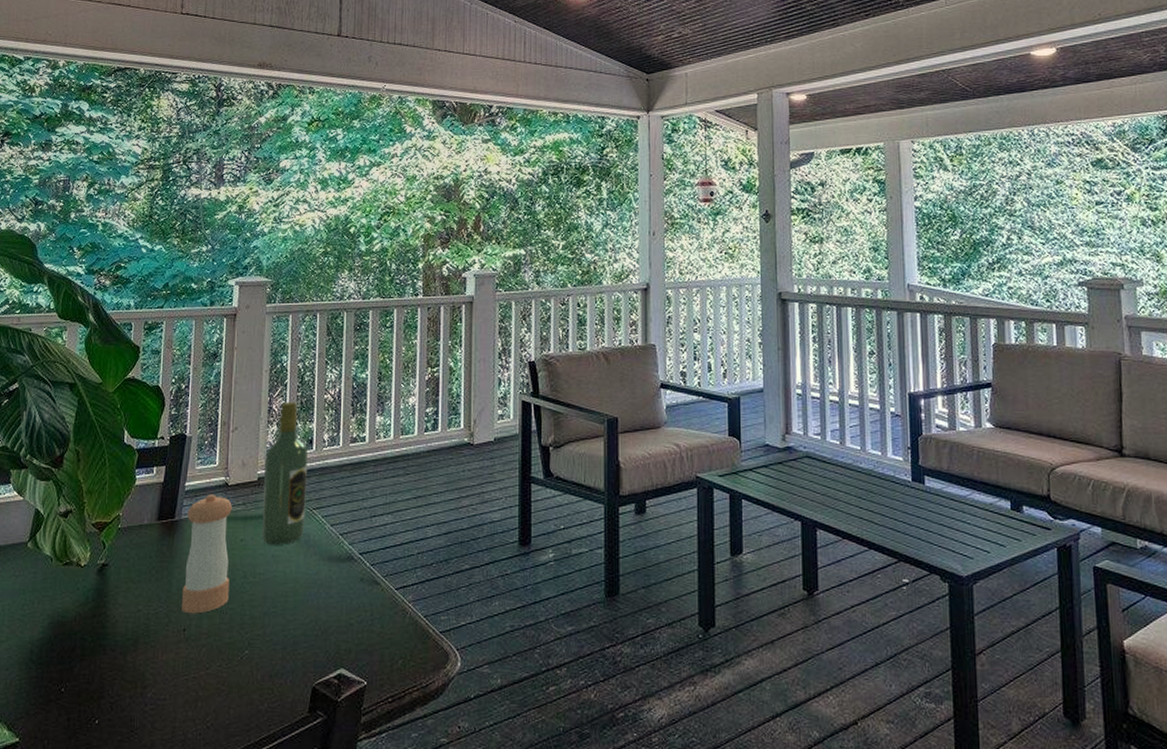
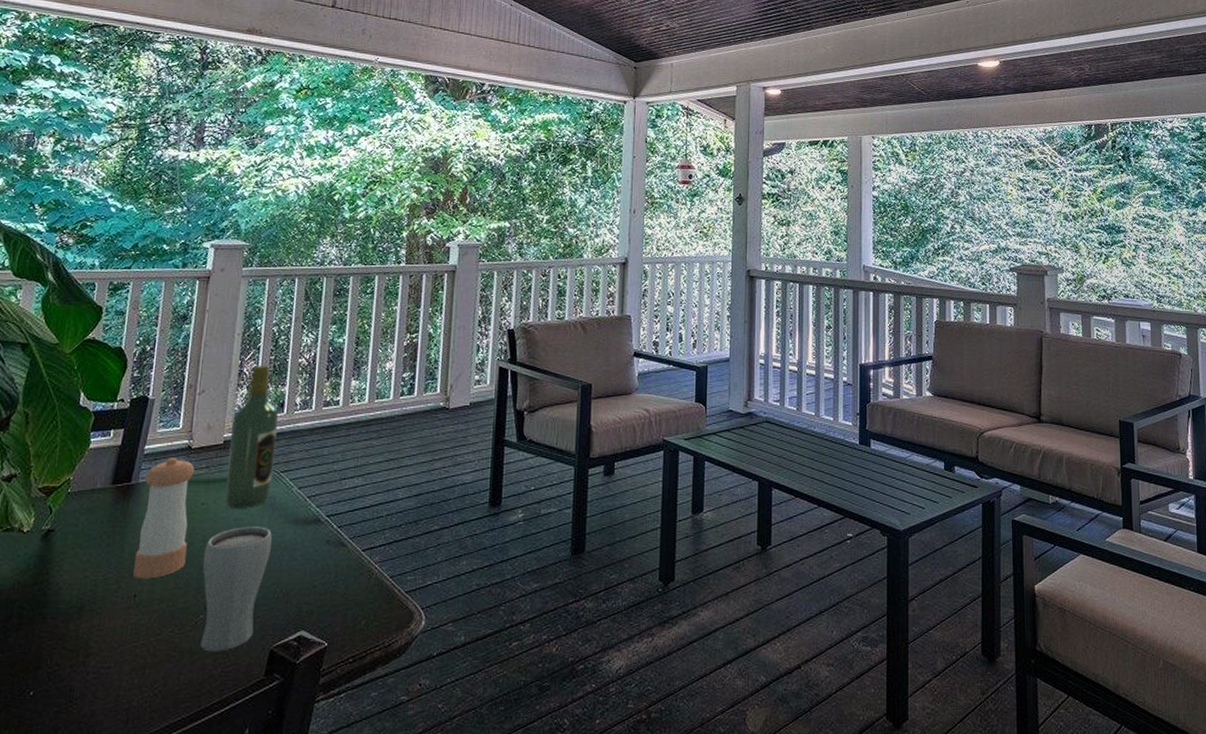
drinking glass: none [244,563,308,687] -> present [200,527,272,652]

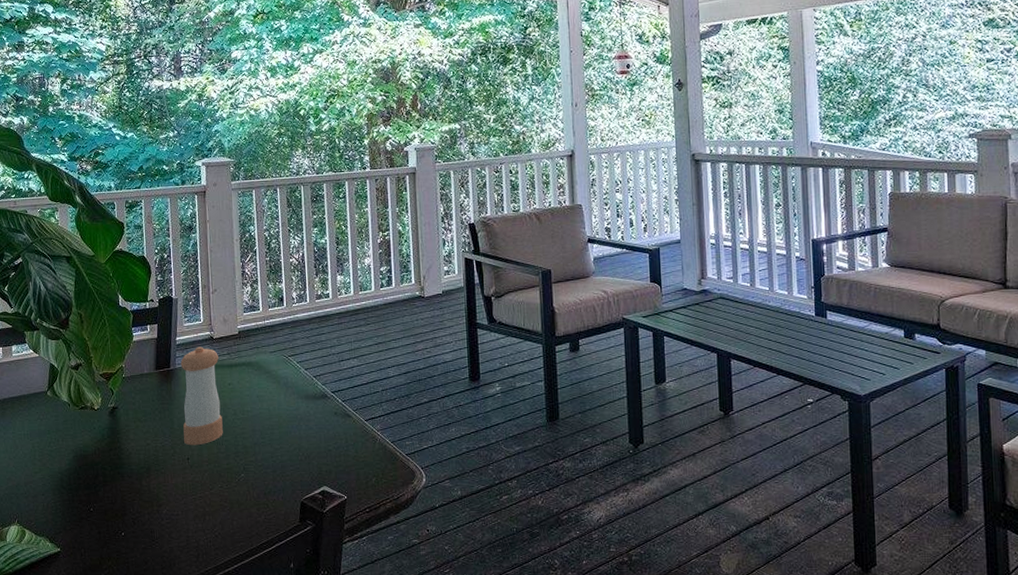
drinking glass: present [200,527,272,652] -> none [236,402,290,503]
wine bottle: present [225,365,279,508] -> none [243,265,283,387]

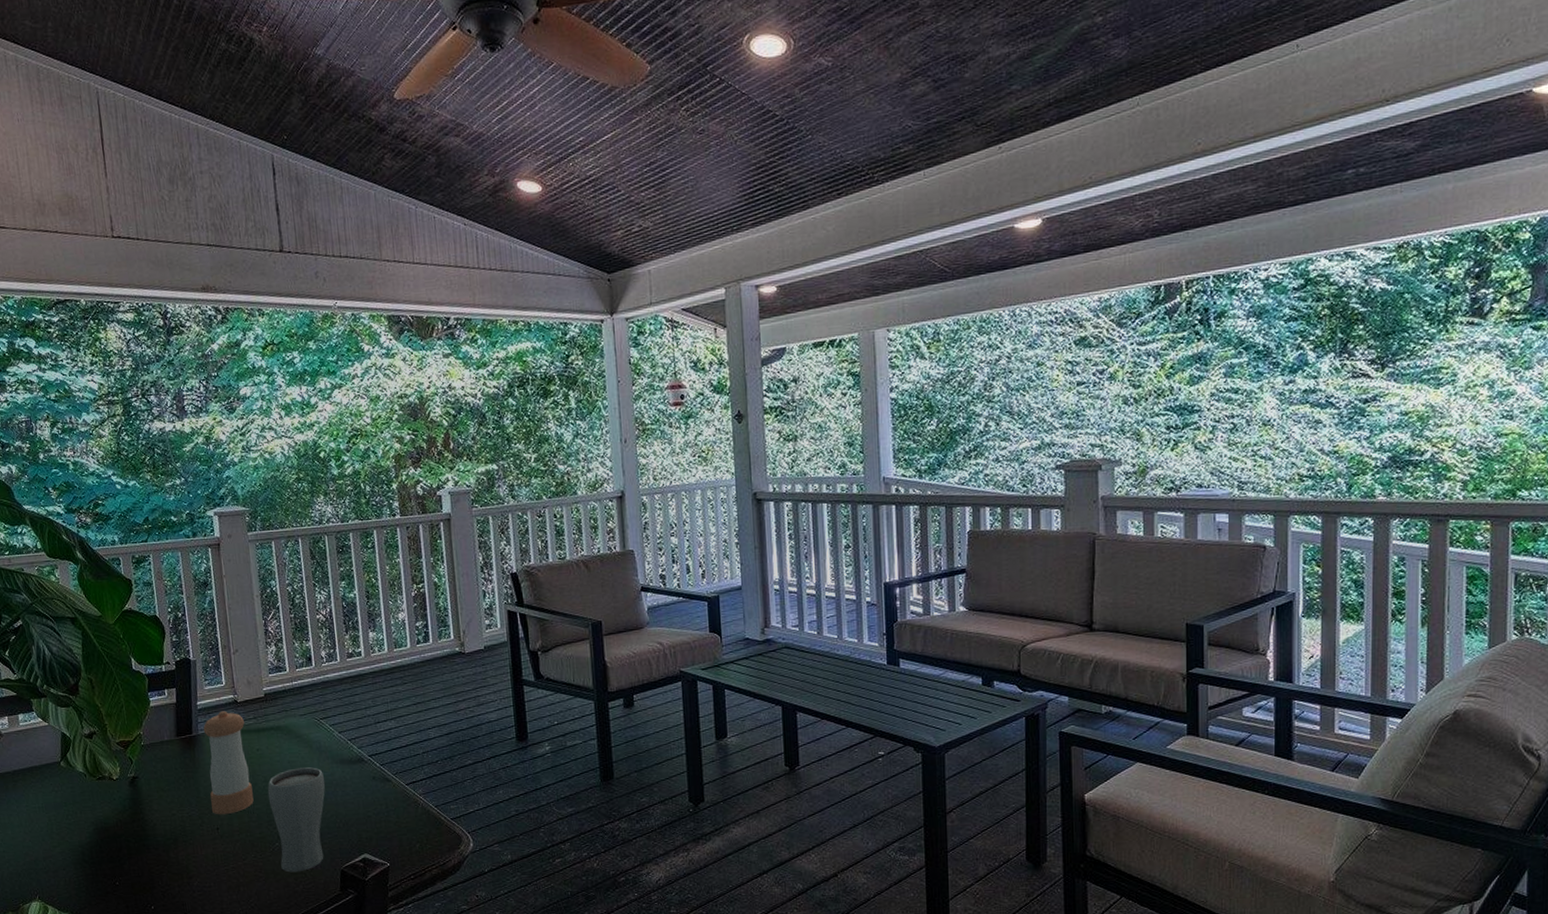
drinking glass: none [236,402,290,503] -> present [267,767,325,873]

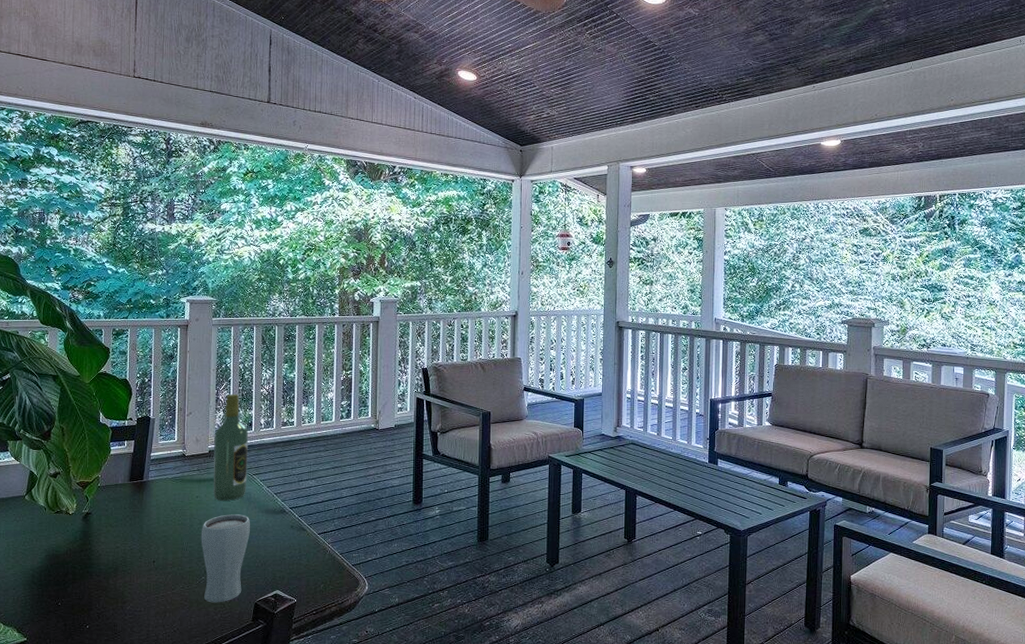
pepper shaker: present [203,711,254,815] -> none [151,462,189,550]
wine bottle: none [268,623,315,753] -> present [214,393,249,501]

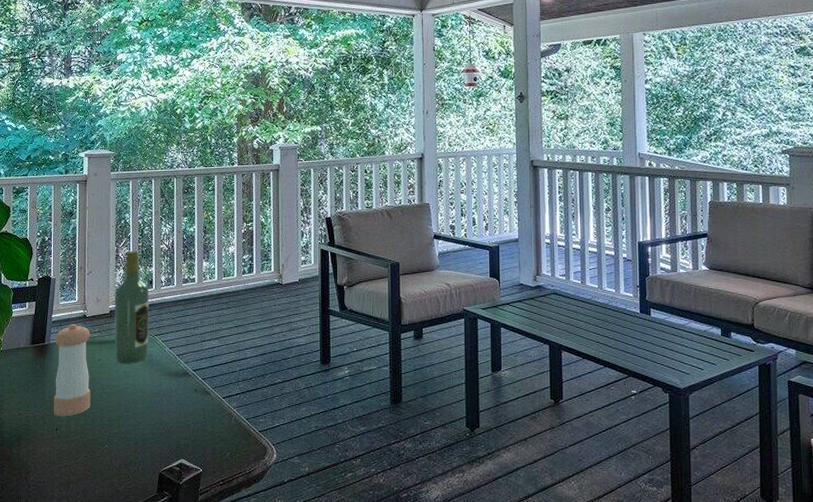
pepper shaker: none [151,462,189,550] -> present [54,324,91,417]
drinking glass: present [201,514,250,603] -> none [103,378,153,473]

